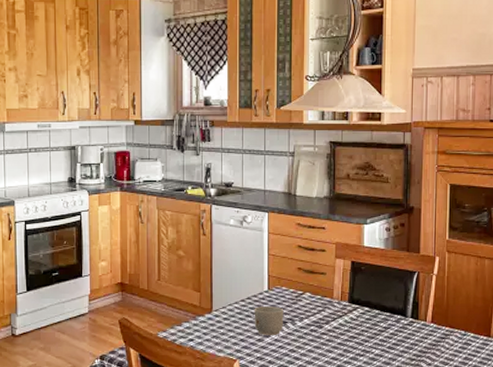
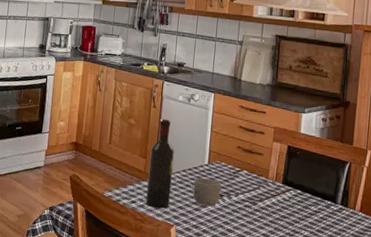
wine bottle: none [204,246,231,344] -> present [146,119,175,209]

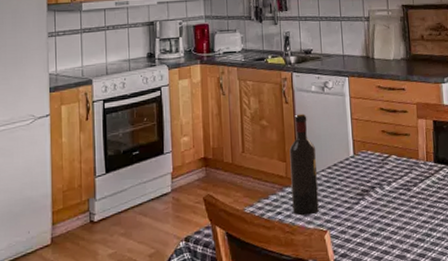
mug: present [193,178,222,207] -> none [341,171,372,203]

